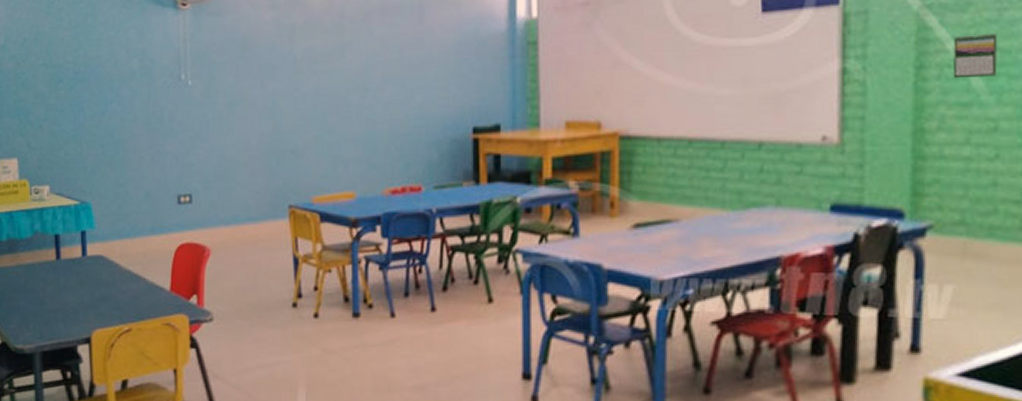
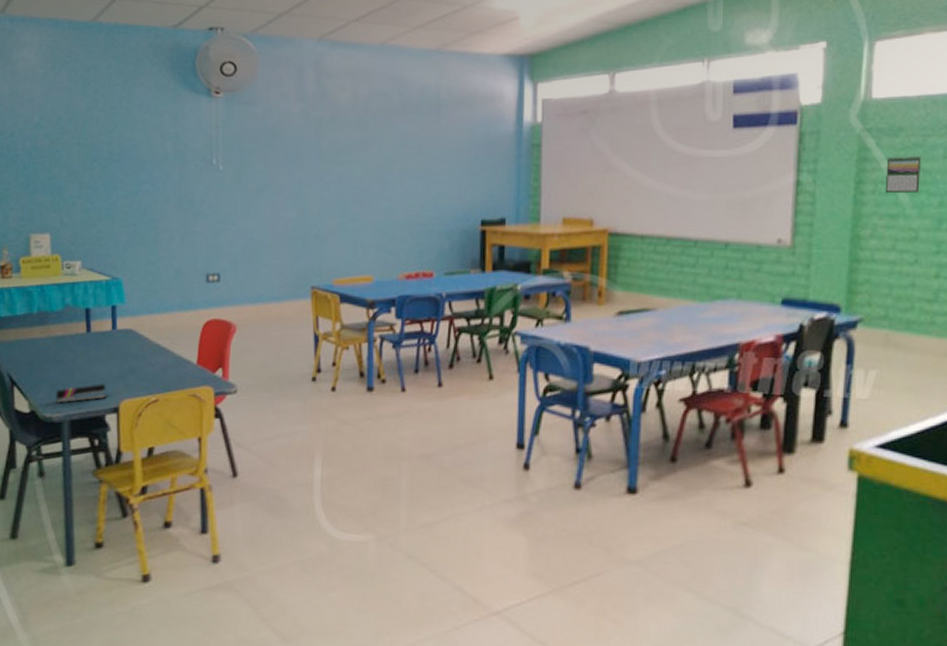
stapler: none [26,313,78,334] -> present [55,384,107,404]

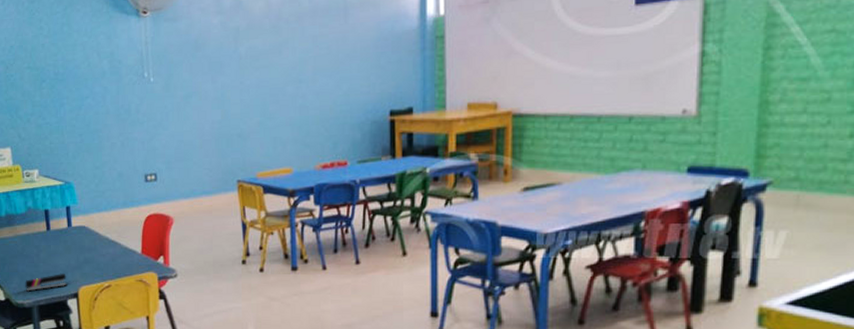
calendar: present [885,155,922,194] -> none [795,17,835,58]

